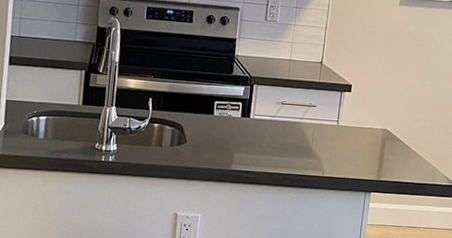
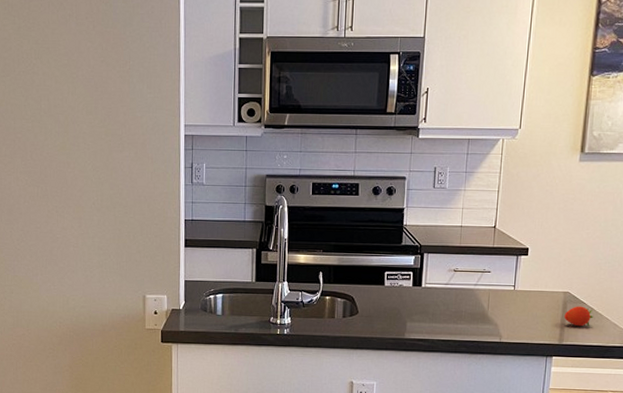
fruit: none [382,143,409,164] -> present [564,306,593,327]

